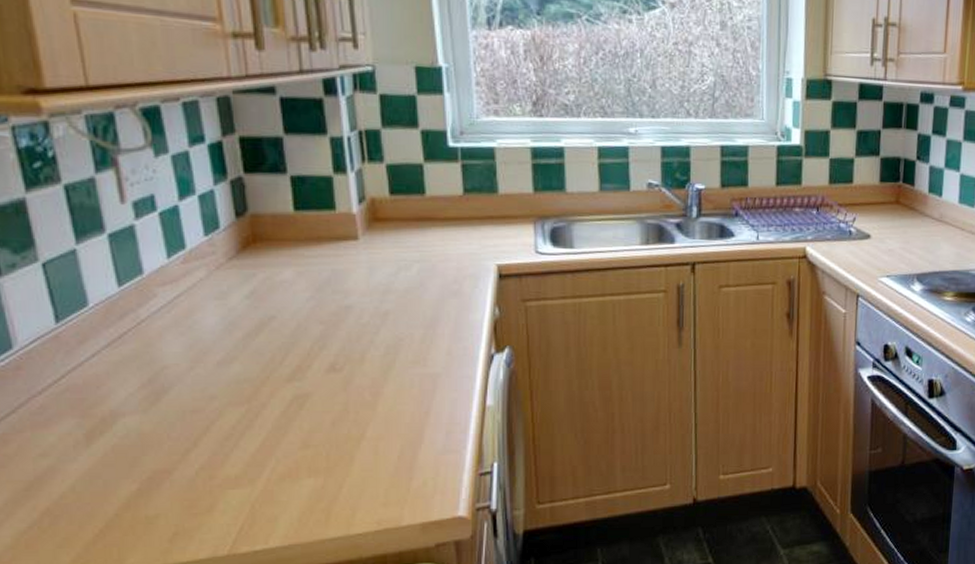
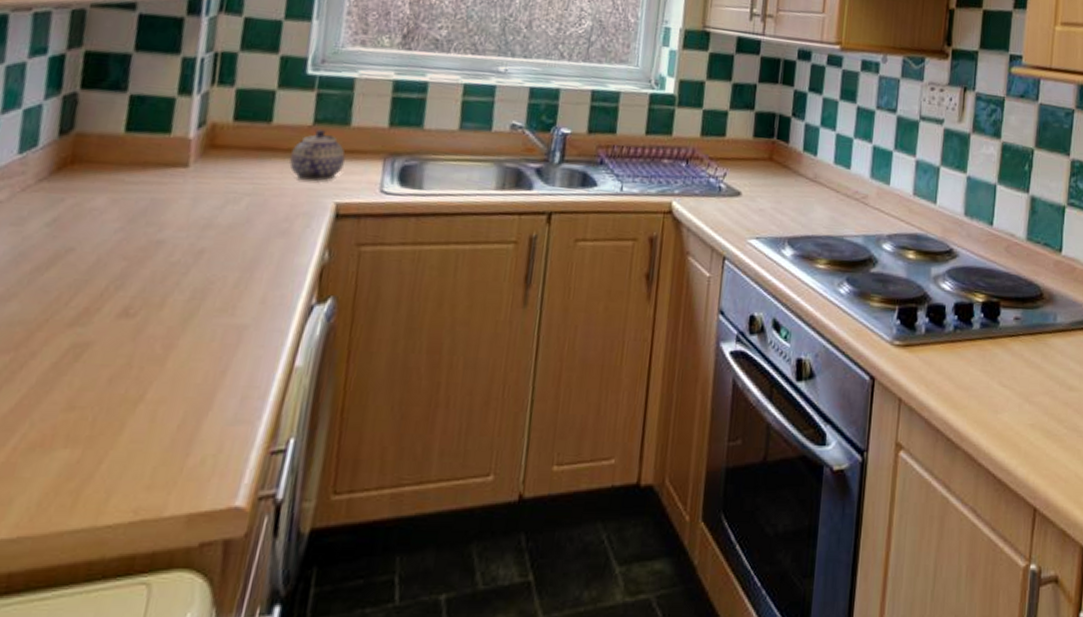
teapot: none [447,199,499,247] -> present [289,129,347,182]

